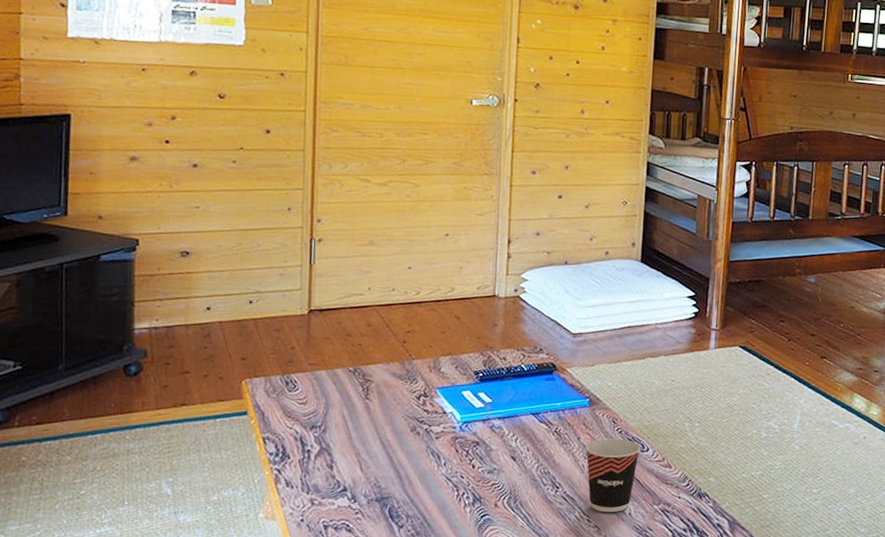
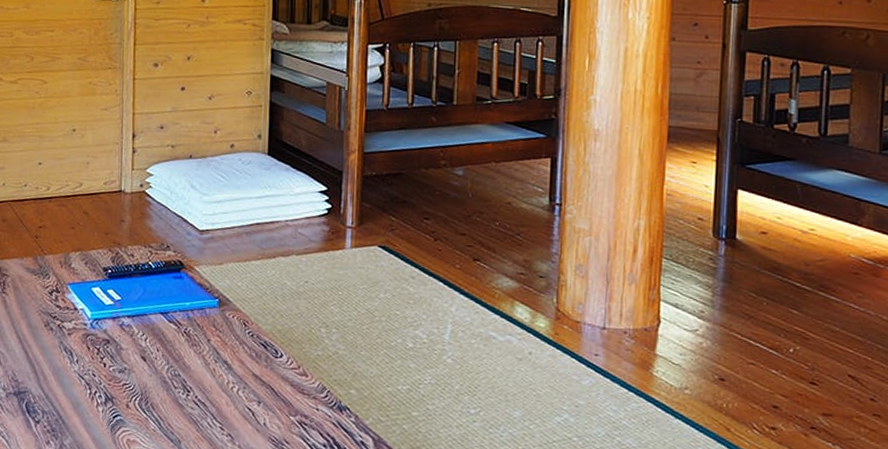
cup: present [585,438,641,513] -> none [216,341,274,422]

